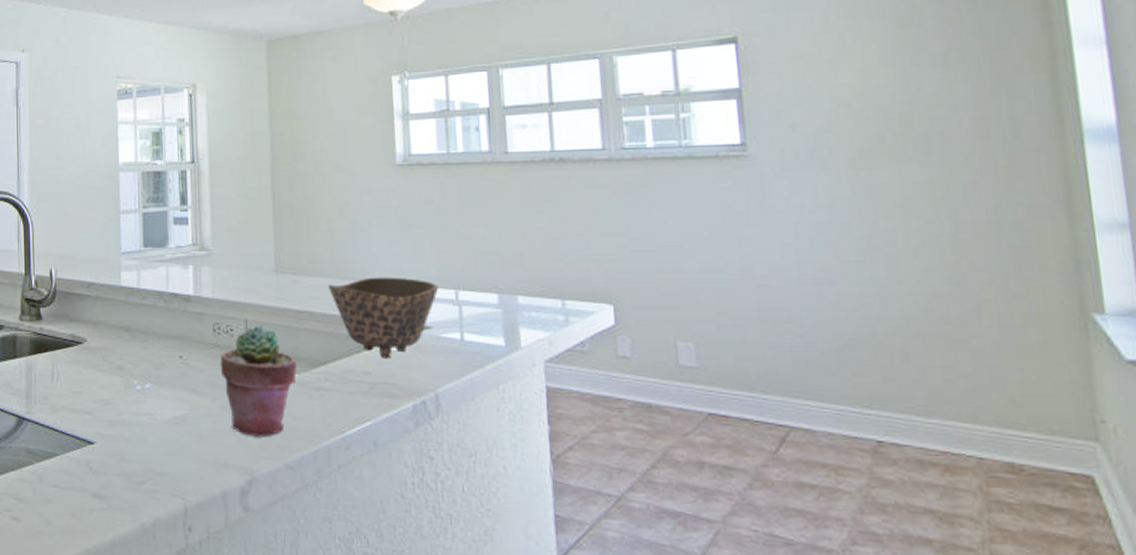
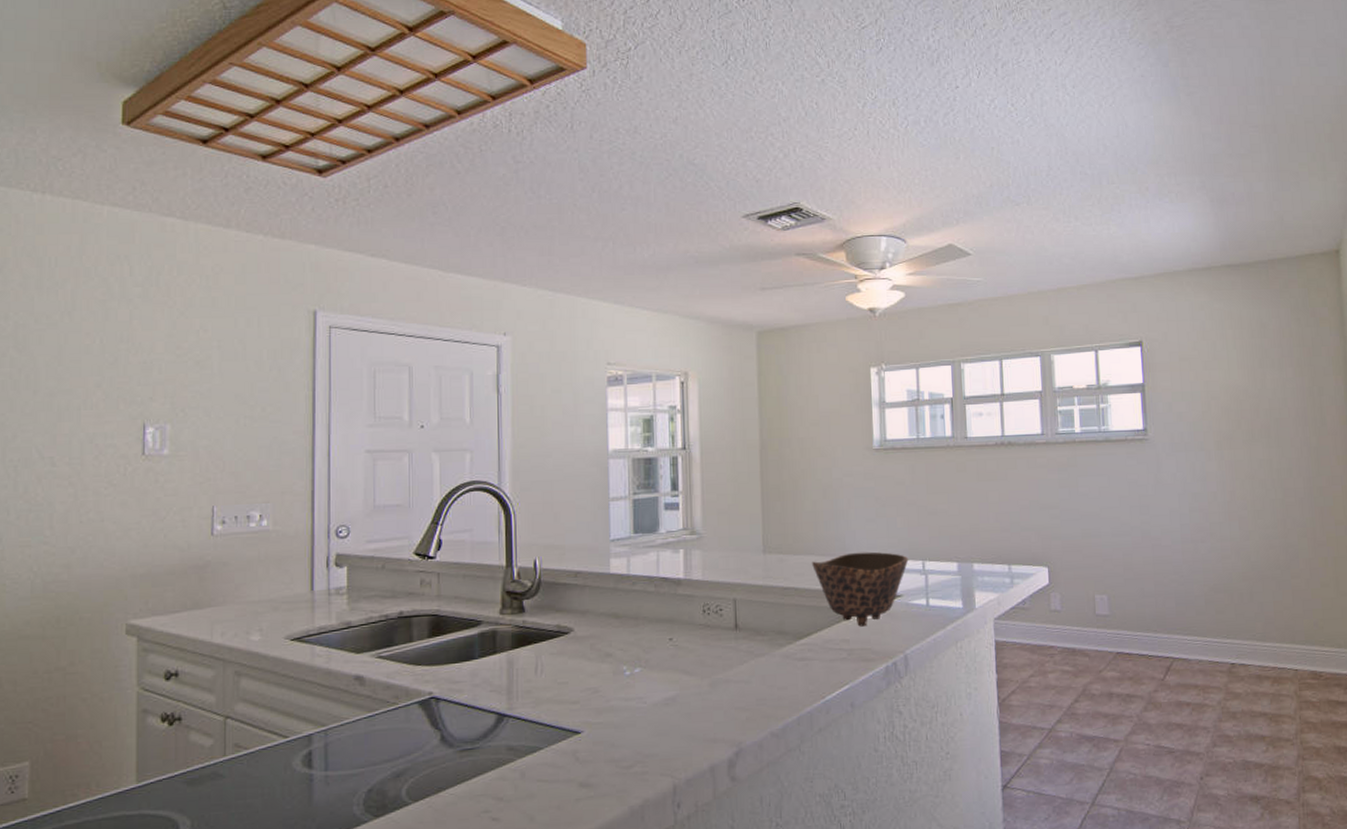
potted succulent: present [220,325,298,436] -> none [709,604,783,709]

